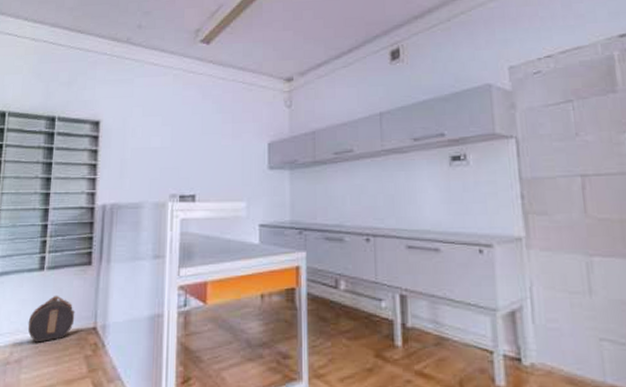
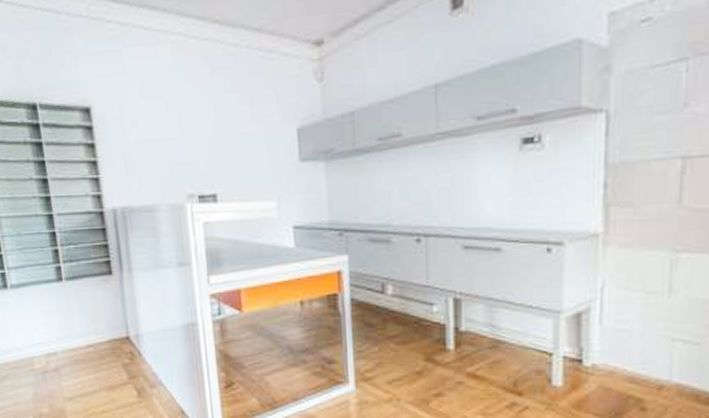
hat box: present [28,295,75,343] -> none [57,306,106,352]

